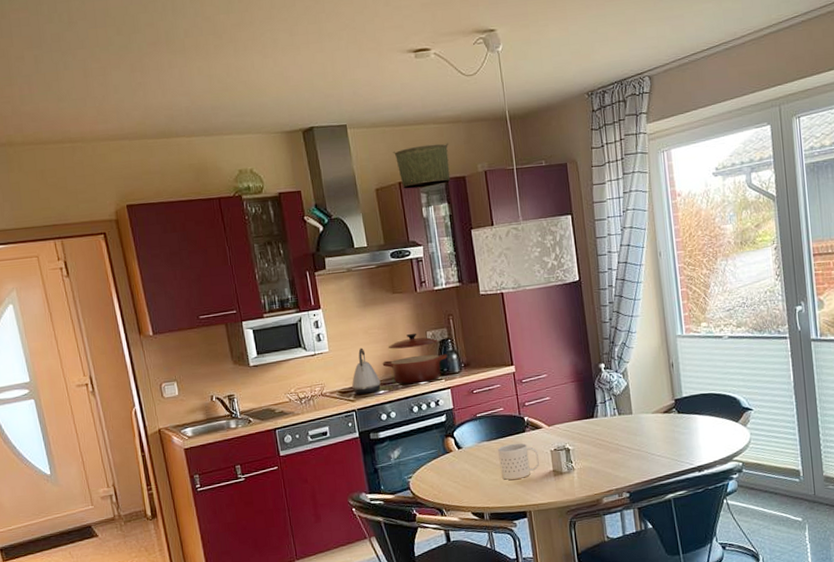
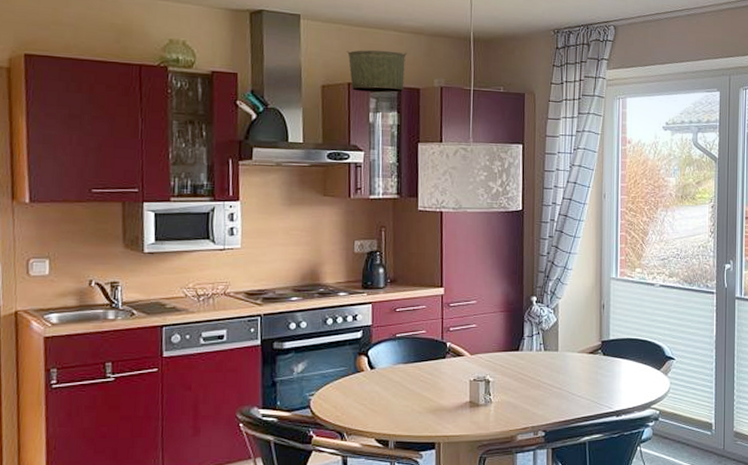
kettle: present [351,347,381,395] -> none [260,248,295,300]
saucepan: present [382,333,448,385] -> none [300,240,374,295]
mug: present [497,443,540,481] -> none [413,369,457,408]

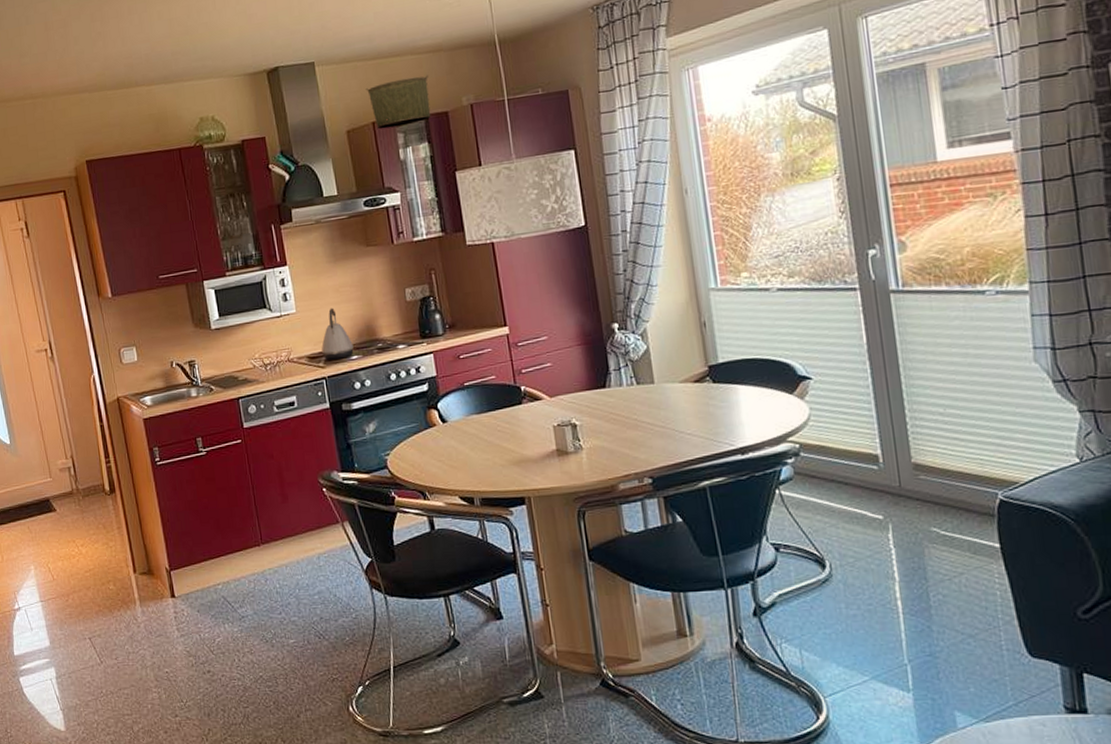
kettle: none [260,248,295,300] -> present [321,308,354,361]

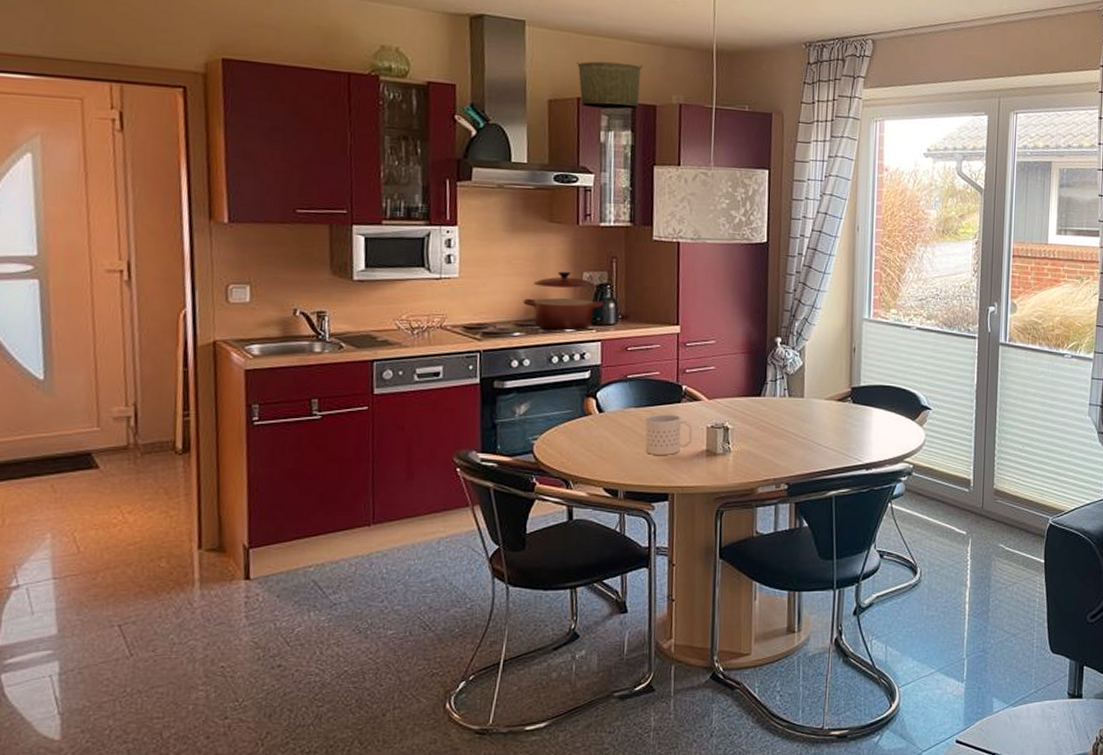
kettle: present [321,308,354,361] -> none [480,279,518,335]
saucepan: none [355,290,430,350] -> present [523,271,604,331]
mug: none [489,416,541,461] -> present [645,414,693,456]

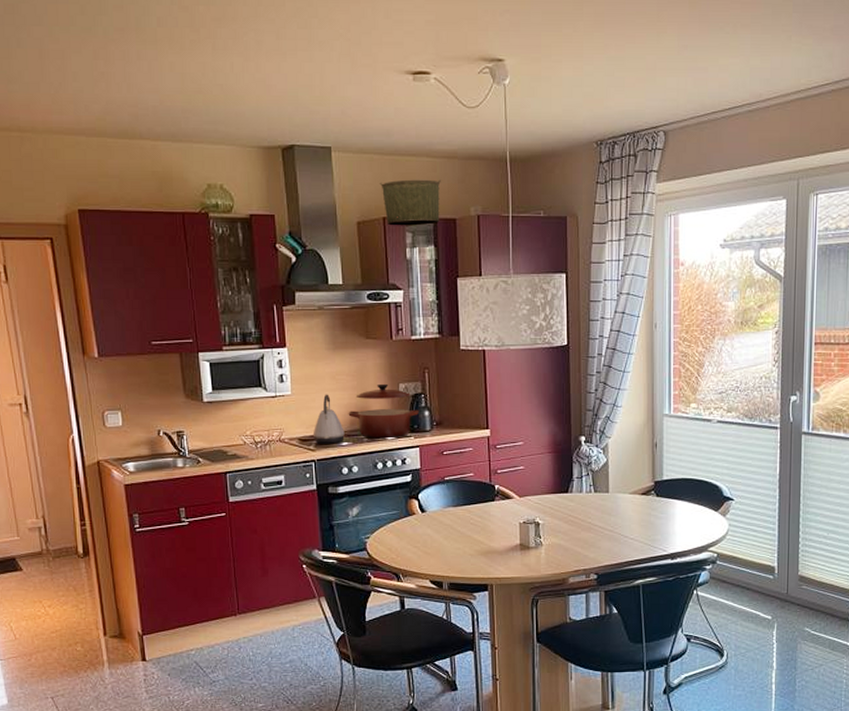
kettle: none [480,279,518,335] -> present [312,394,345,445]
mug: present [645,414,693,456] -> none [463,512,507,551]

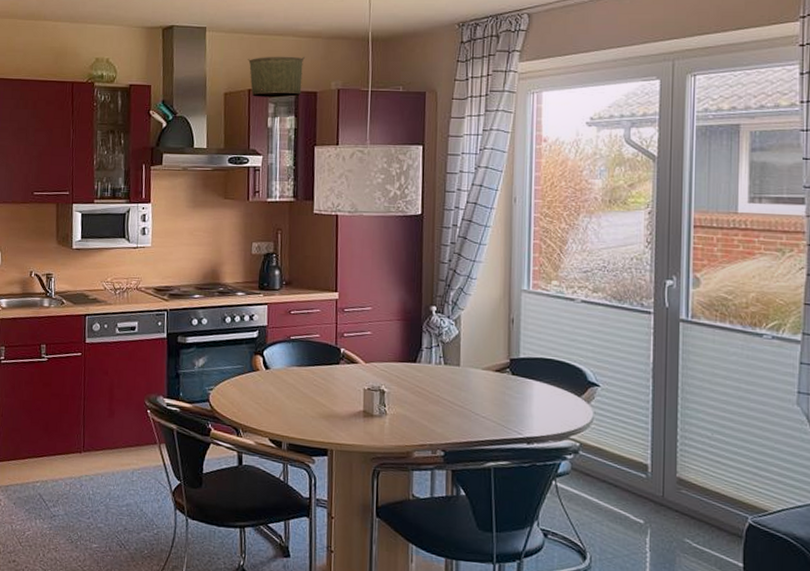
kettle: present [312,394,345,445] -> none [167,248,197,297]
saucepan: present [348,383,420,439] -> none [202,241,271,295]

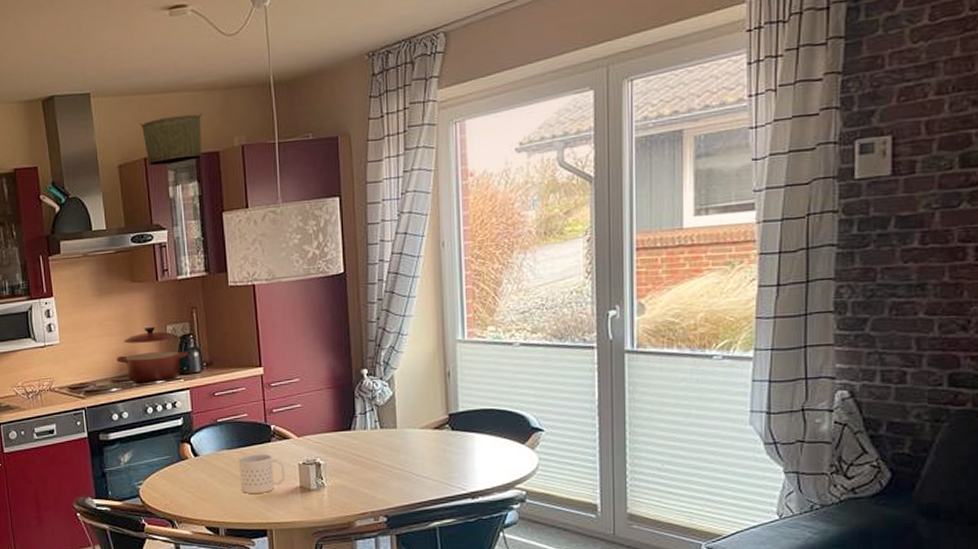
saucepan: none [202,241,271,295] -> present [116,326,189,383]
mug: none [306,373,351,413] -> present [238,453,286,495]

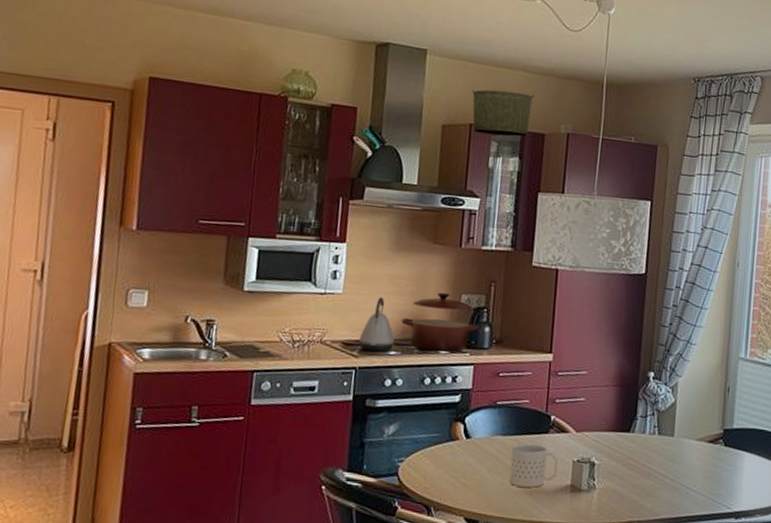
kettle: none [82,340,114,392] -> present [358,297,395,353]

